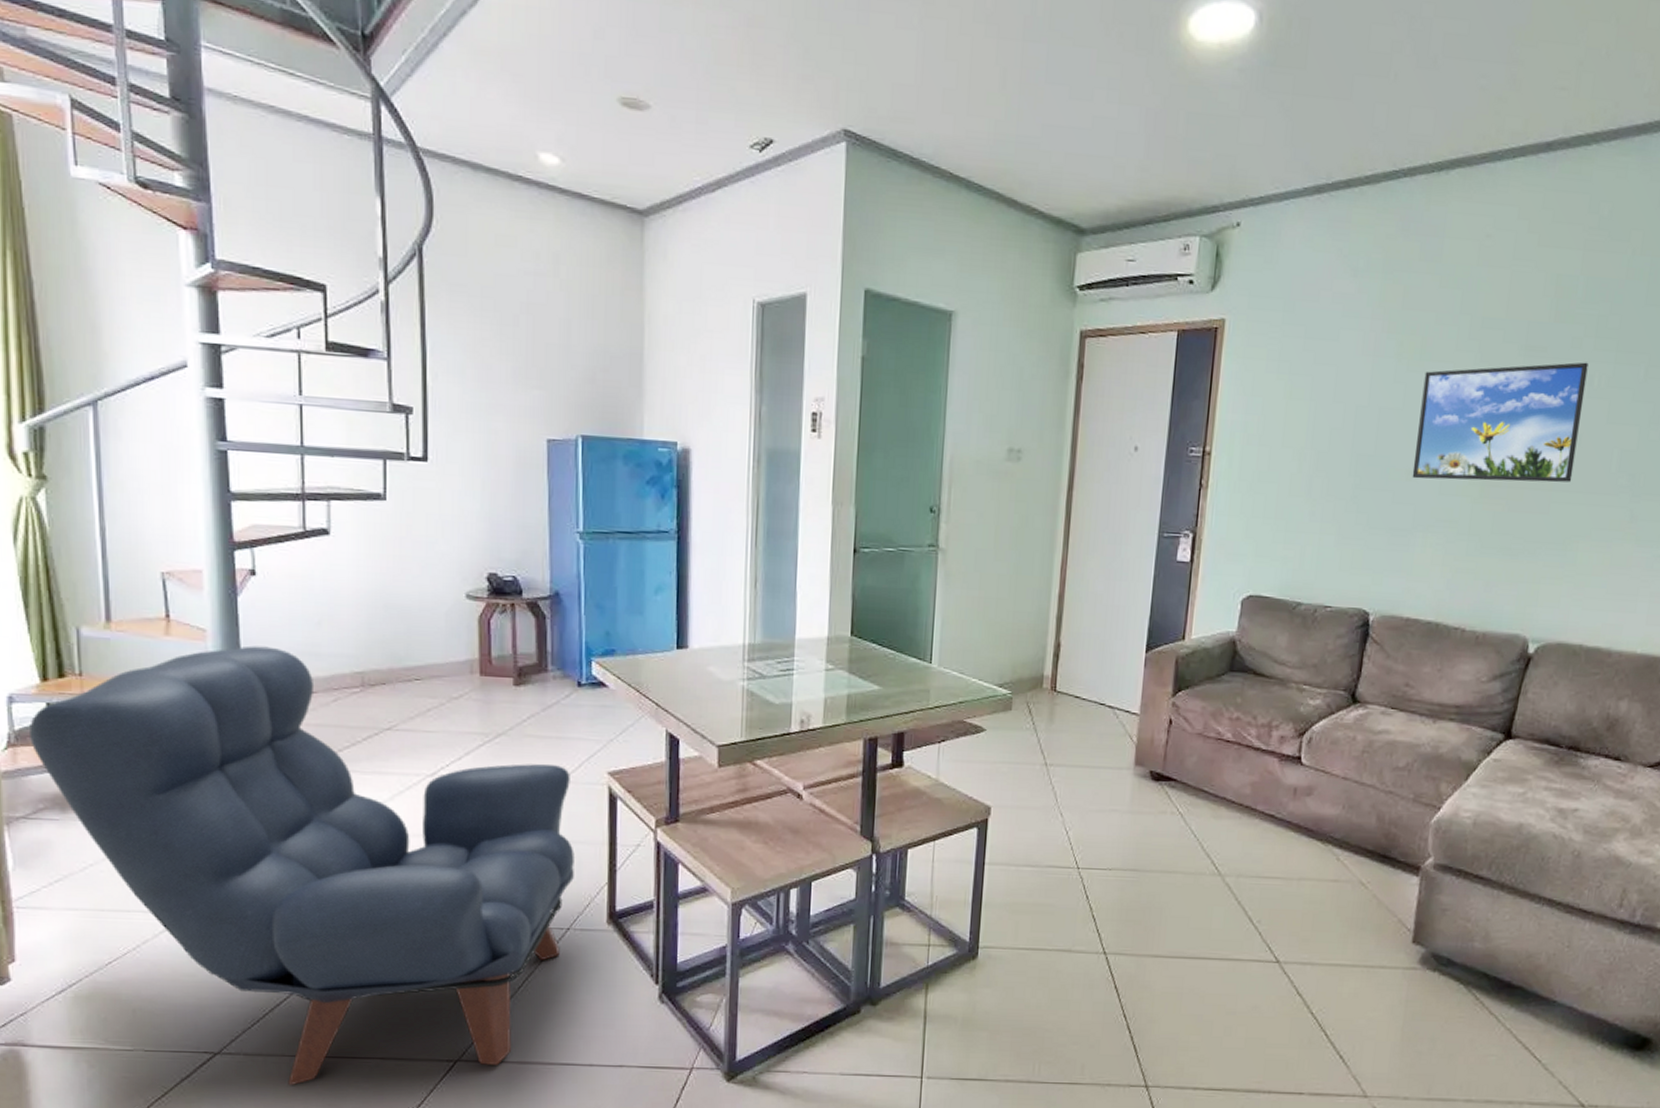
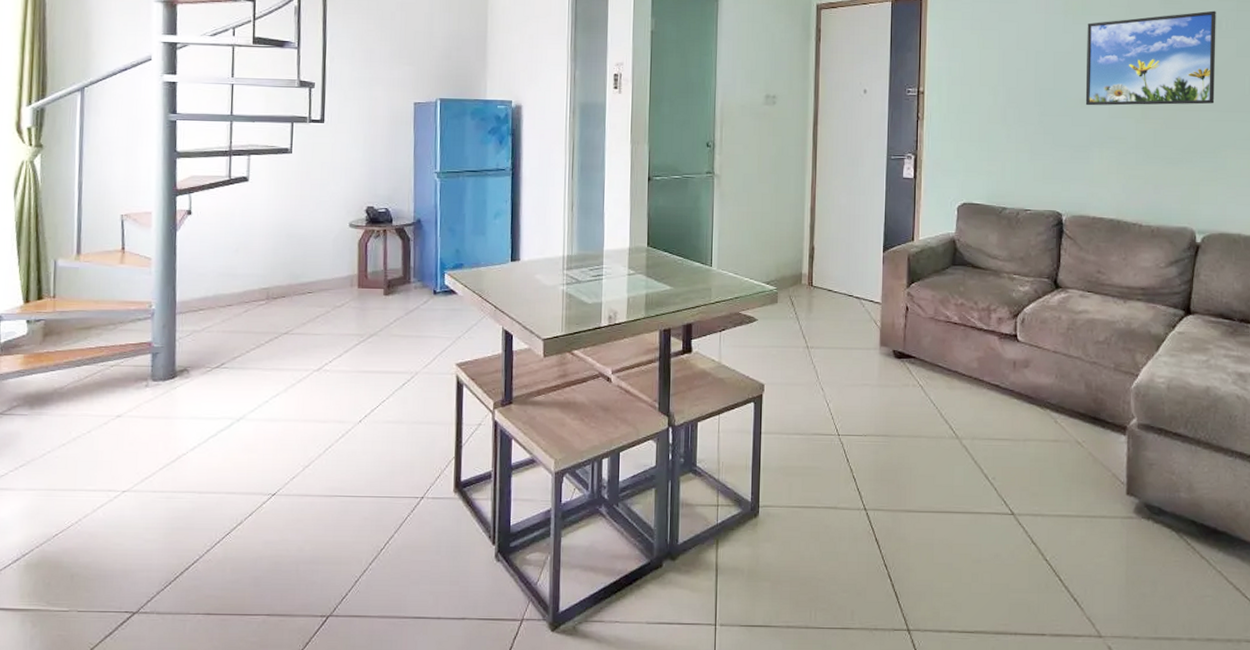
armchair: present [29,645,575,1086] -> none [11,270,429,641]

